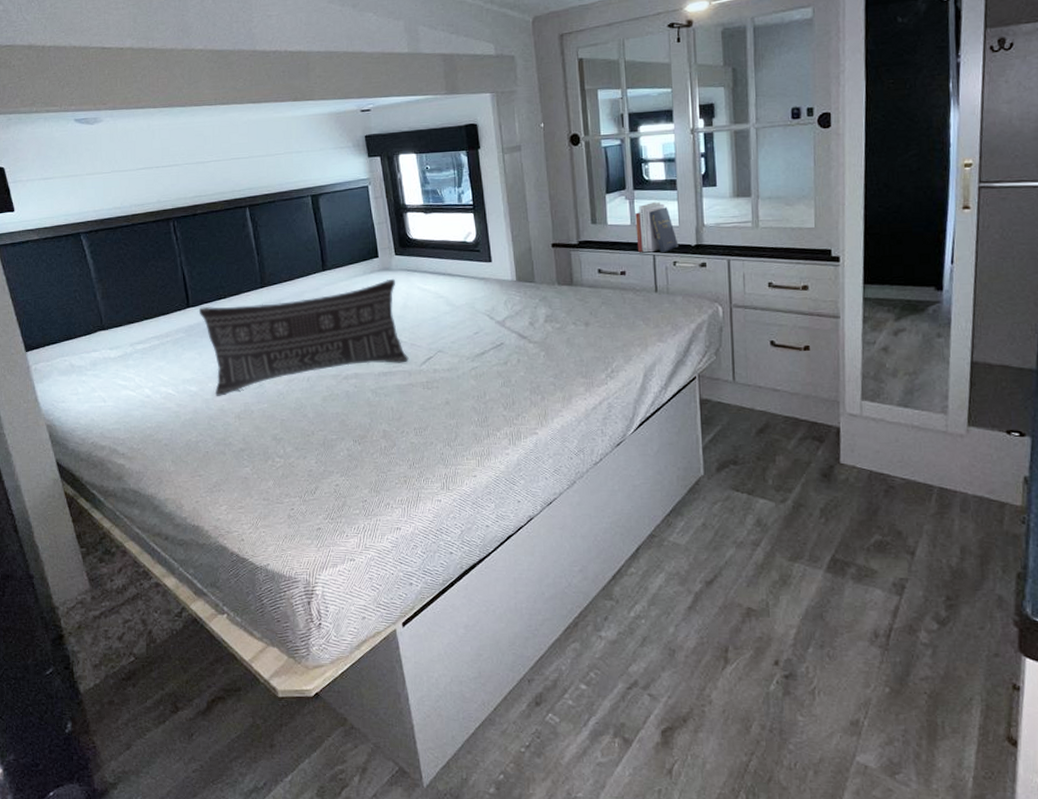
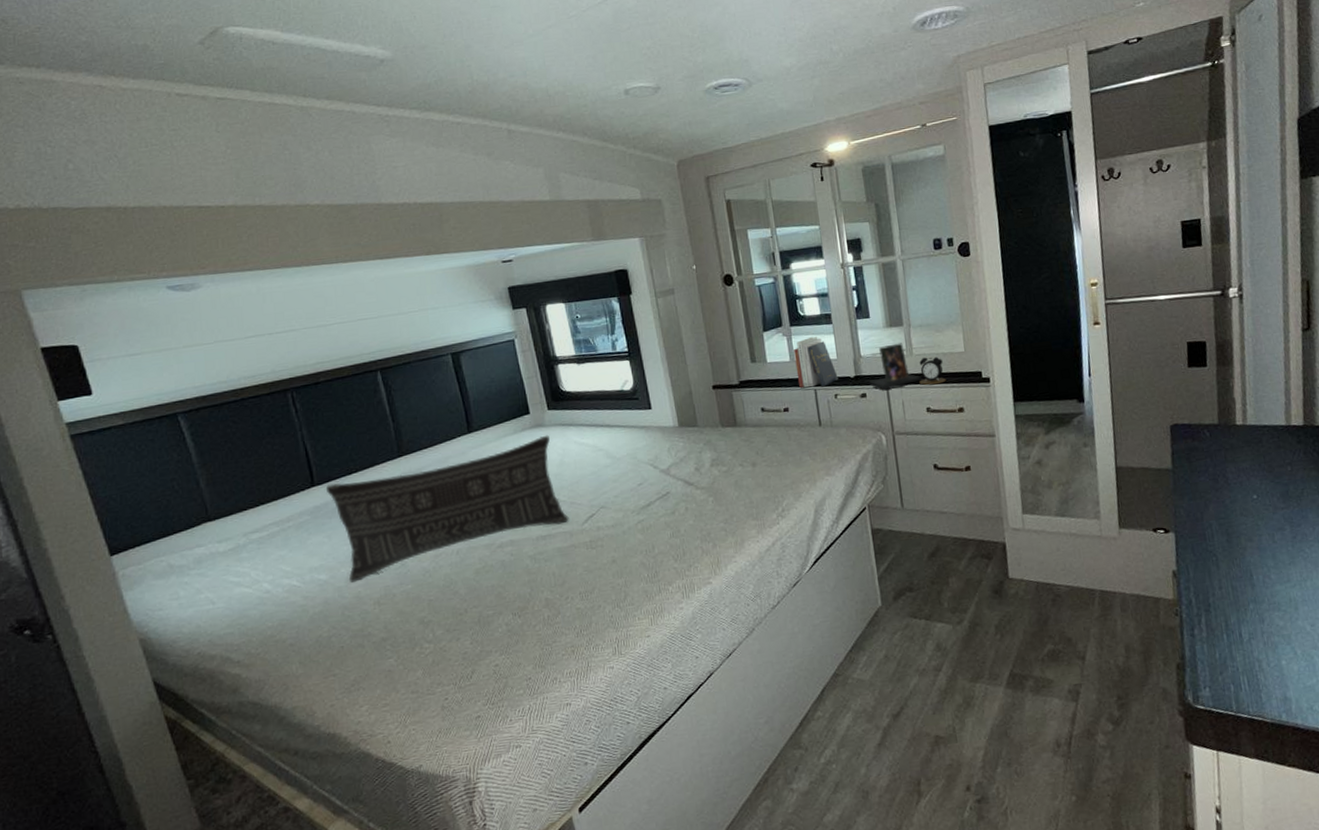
photo frame: none [710,214,767,261] -> present [868,343,923,390]
alarm clock: none [763,228,792,260] -> present [919,354,946,385]

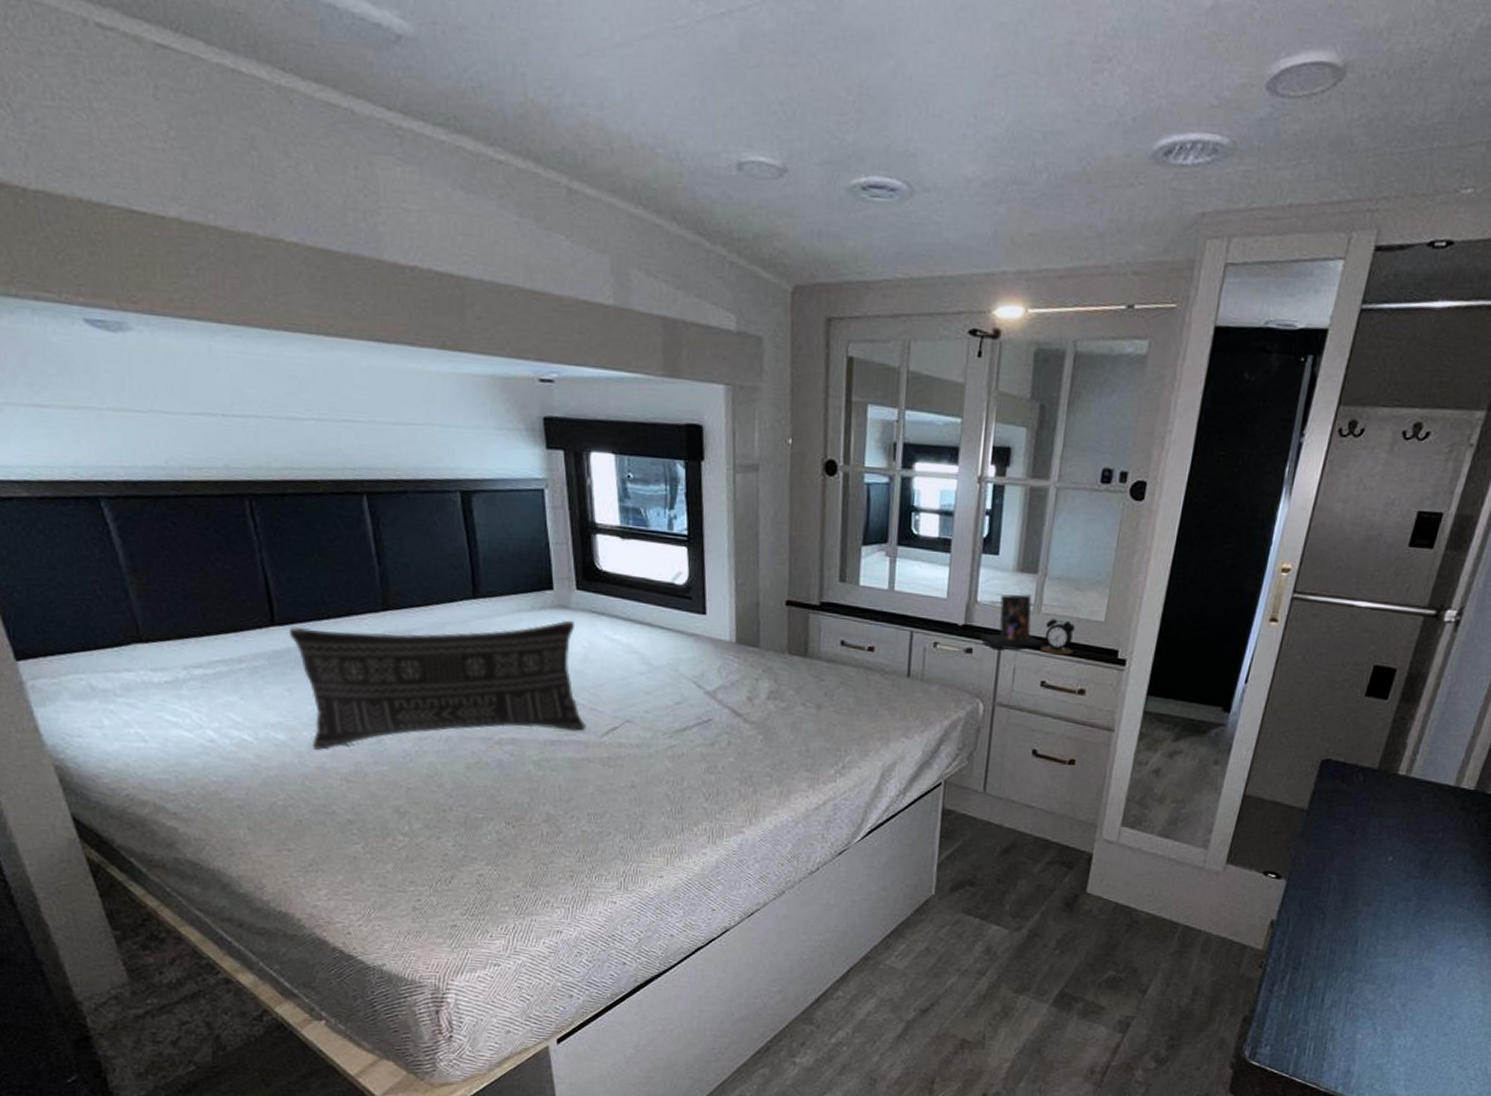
books: present [794,336,838,388] -> none [892,563,943,630]

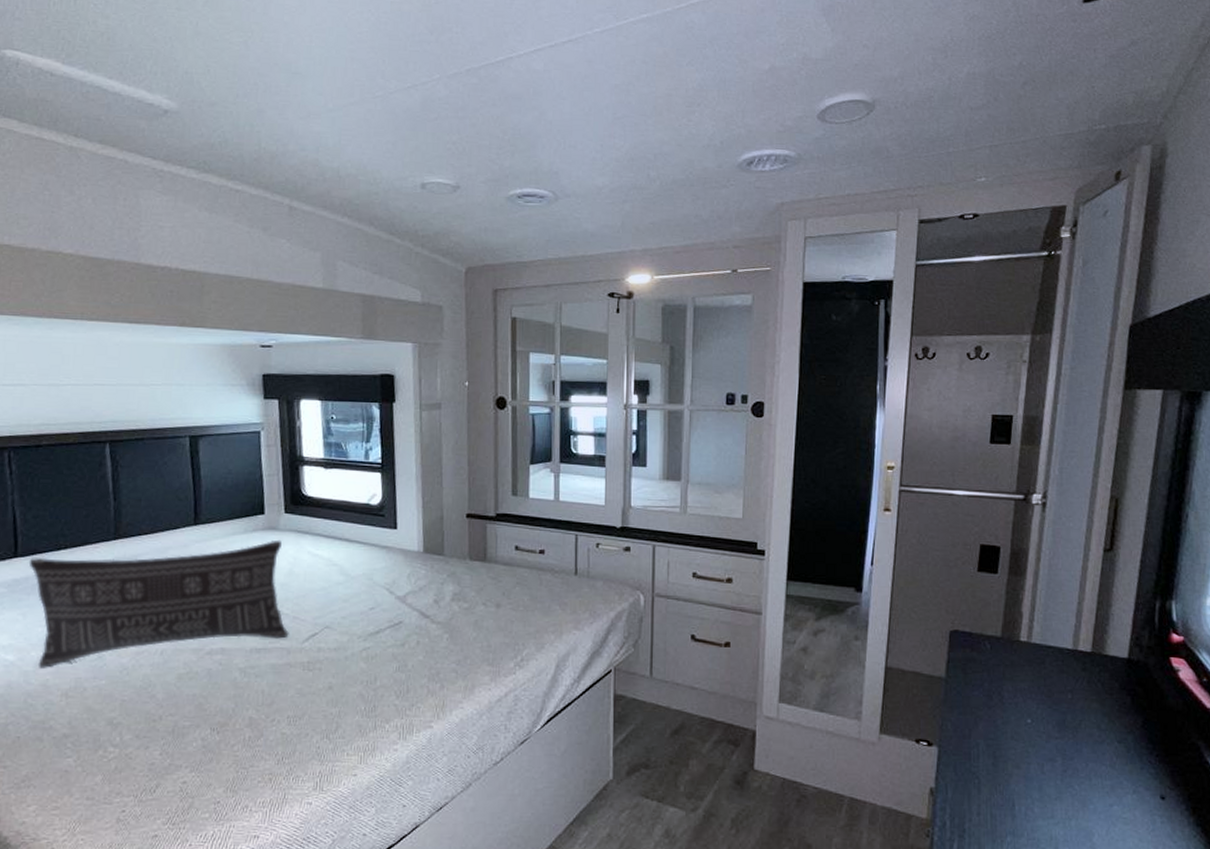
photo frame: present [978,594,1045,649] -> none [635,498,693,546]
alarm clock: present [1040,616,1075,656] -> none [689,515,718,549]

